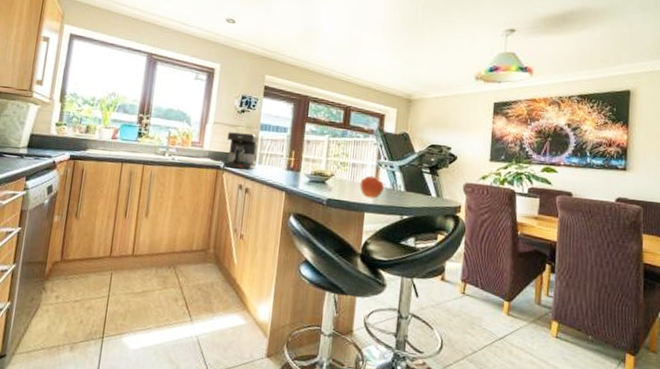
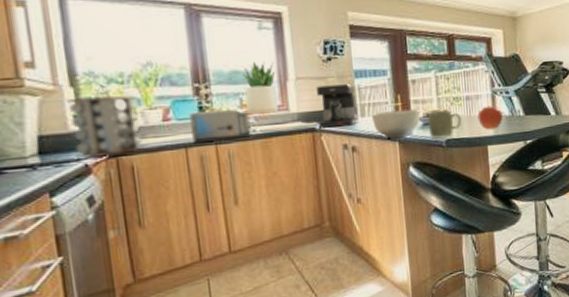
spice rack: none [49,106,100,159] -> present [65,87,144,159]
toaster: none [128,136,173,164] -> present [188,107,251,144]
planter: none [172,104,200,148] -> present [243,61,279,115]
bowl: none [267,162,309,189] -> present [371,109,420,139]
mug: none [313,170,345,197] -> present [427,109,462,138]

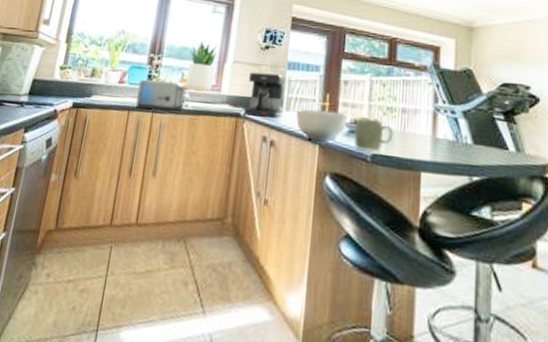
spice rack: present [65,87,144,159] -> none [50,47,107,107]
fruit: present [477,105,503,130] -> none [413,123,444,154]

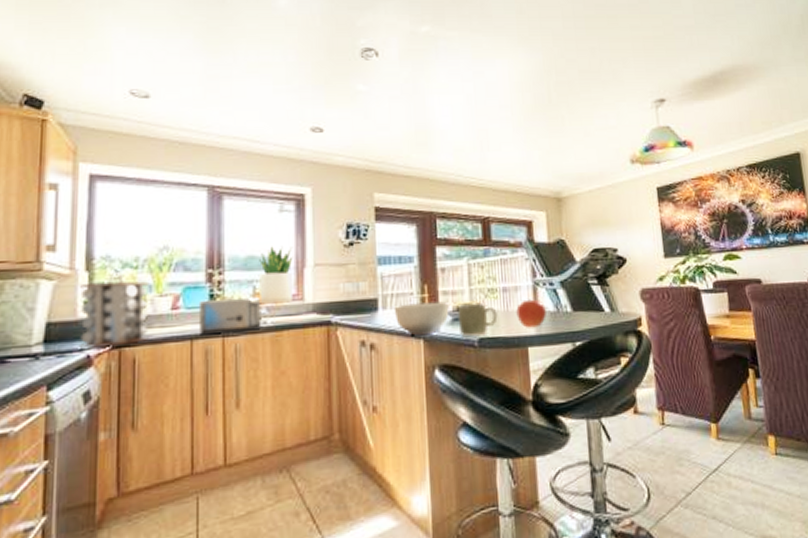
spice rack: none [50,47,107,107] -> present [78,272,150,349]
coffee maker: present [244,72,286,118] -> none [334,272,381,322]
fruit: none [413,123,444,154] -> present [516,299,546,328]

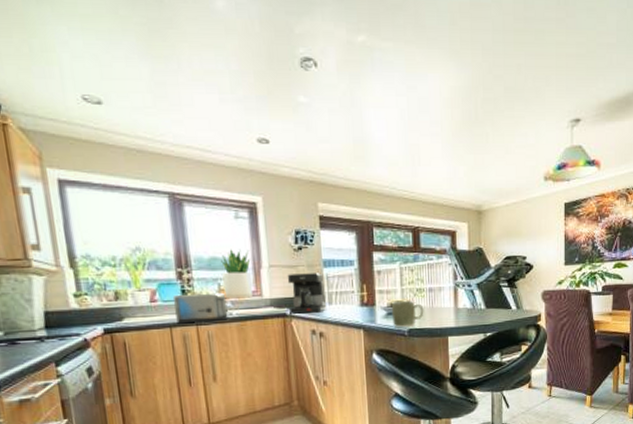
spice rack: present [78,272,150,349] -> none [66,270,135,334]
coffee maker: none [334,272,381,322] -> present [287,273,327,314]
bowl: present [393,301,449,336] -> none [338,299,384,327]
fruit: present [516,299,546,328] -> none [439,298,464,322]

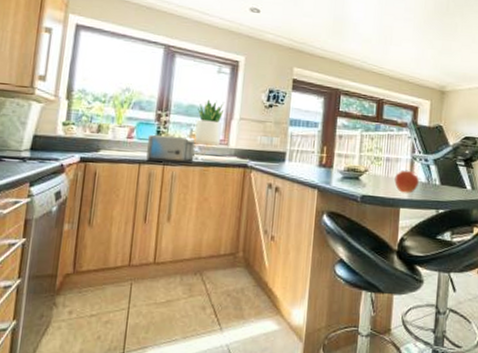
coffee maker: present [287,273,327,314] -> none [251,128,288,168]
mug: present [391,300,424,327] -> none [347,166,379,193]
fruit: none [439,298,464,322] -> present [394,169,419,194]

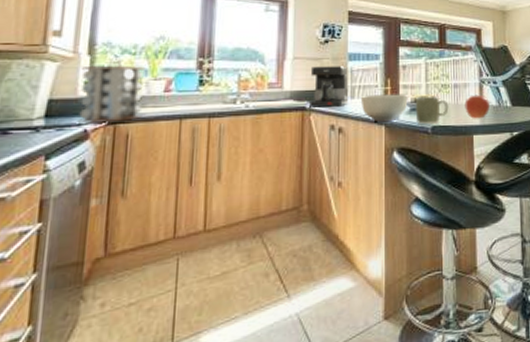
spice rack: none [55,103,113,161] -> present [77,57,146,124]
toaster: present [146,134,196,164] -> none [188,83,245,116]
planter: present [194,99,224,146] -> none [244,40,275,90]
coffee maker: none [251,128,288,168] -> present [309,66,349,108]
bowl: none [297,159,342,187] -> present [360,94,408,122]
mug: none [347,166,379,193] -> present [415,96,449,124]

